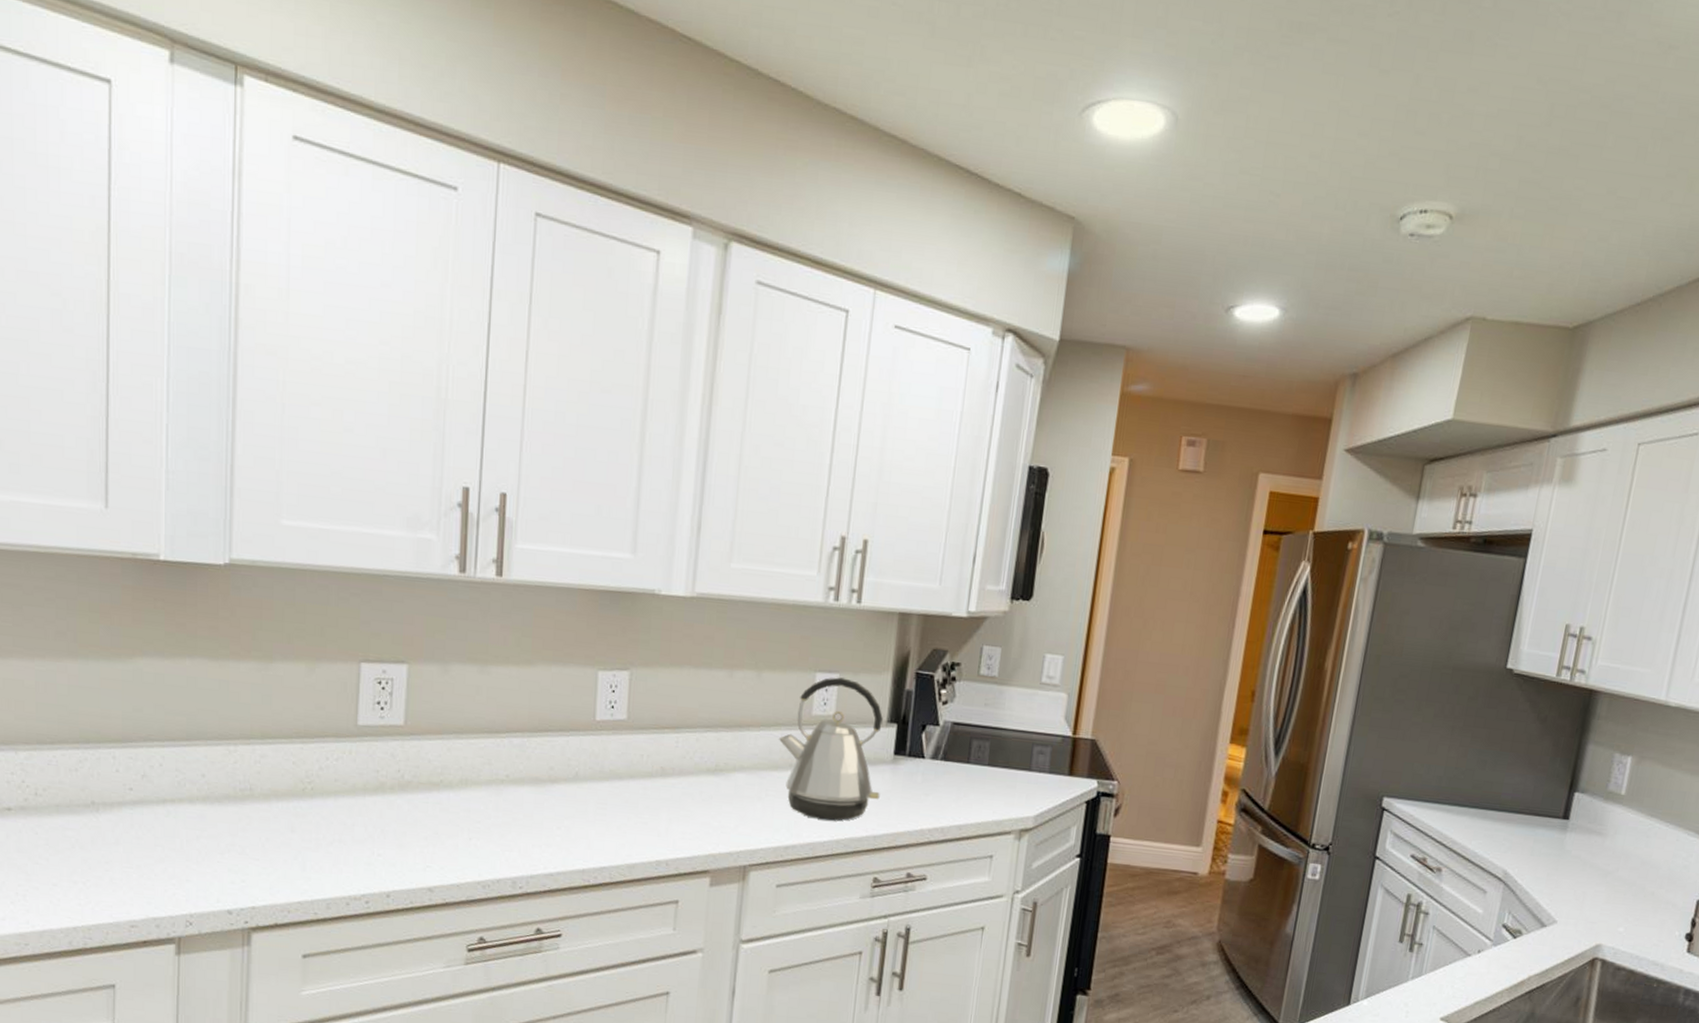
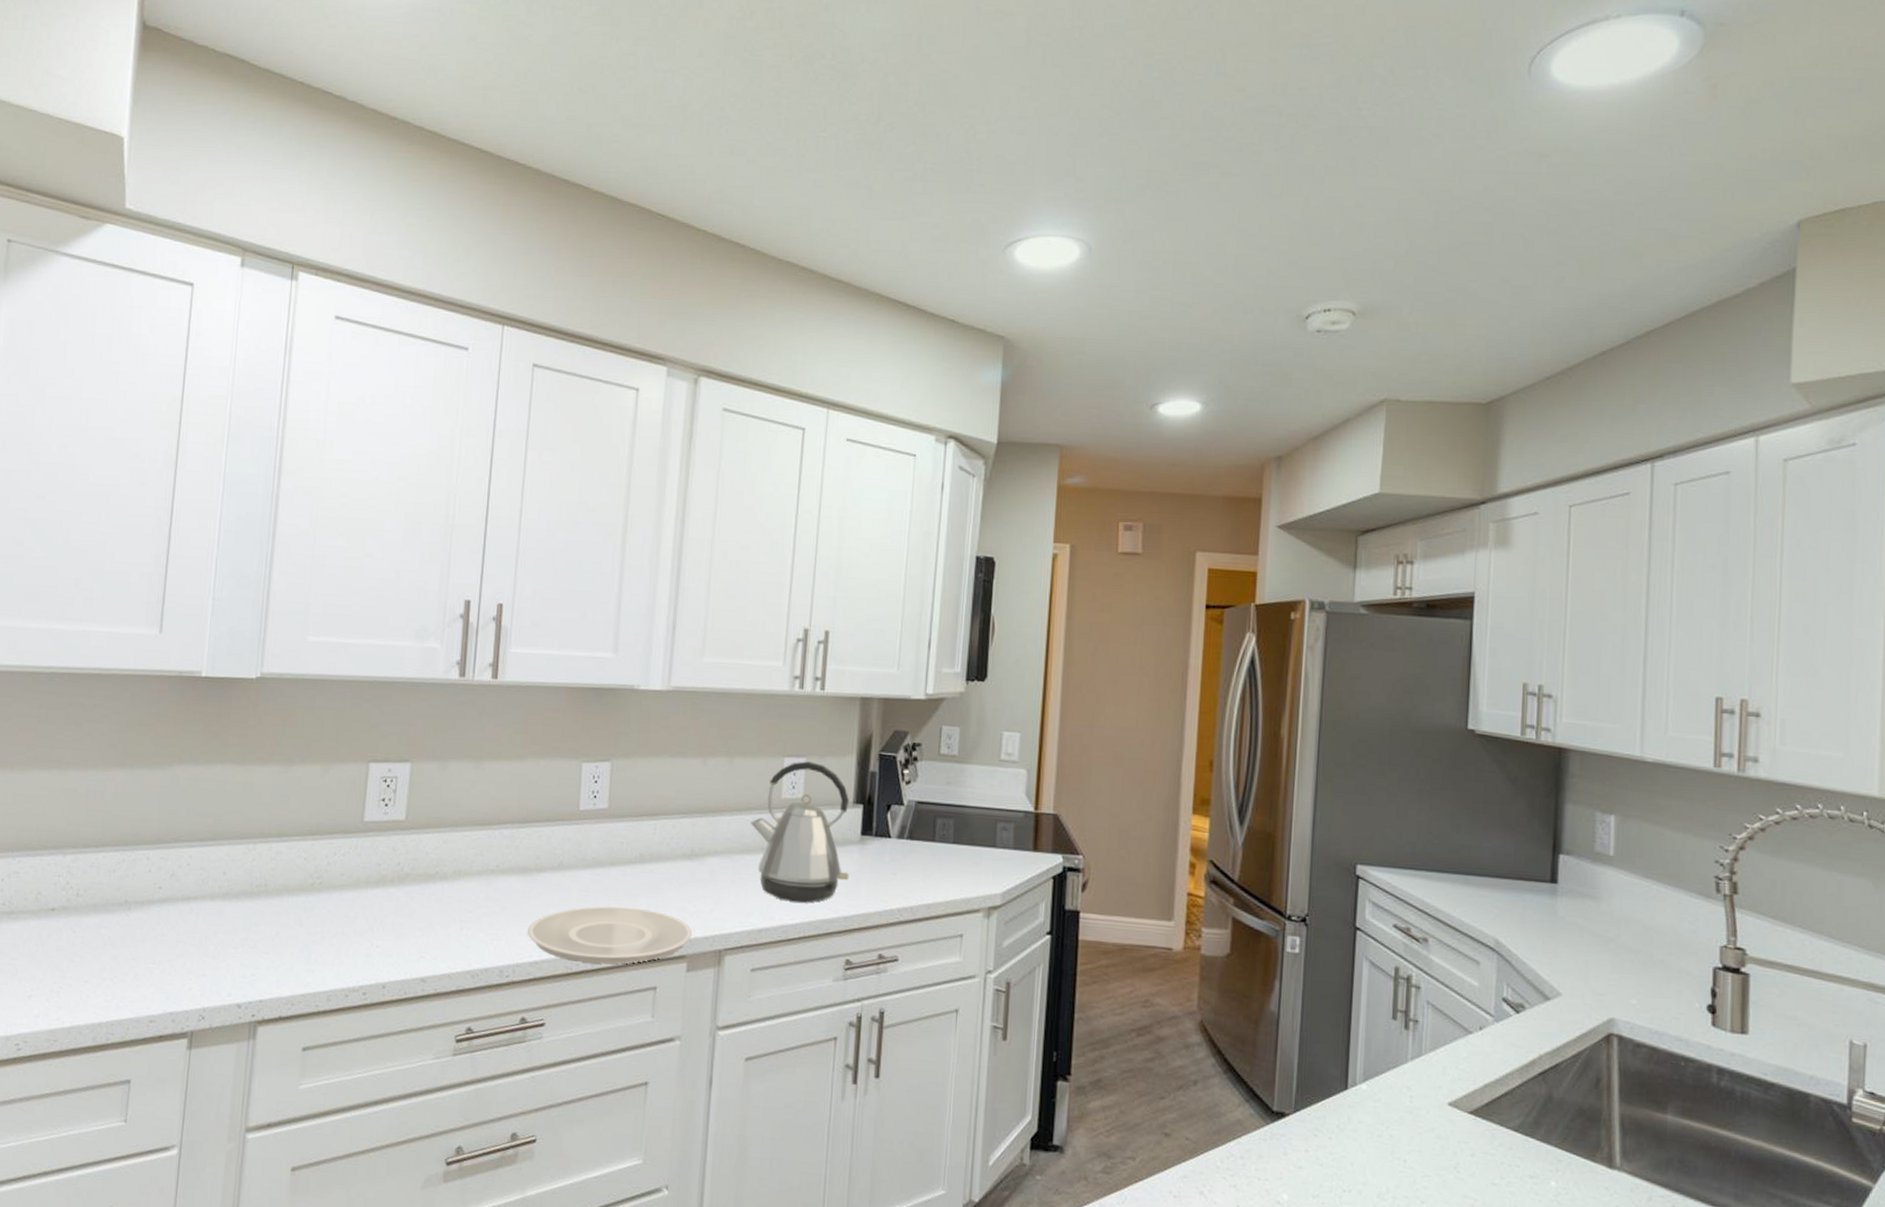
plate: none [541,820,715,878] -> present [527,906,692,965]

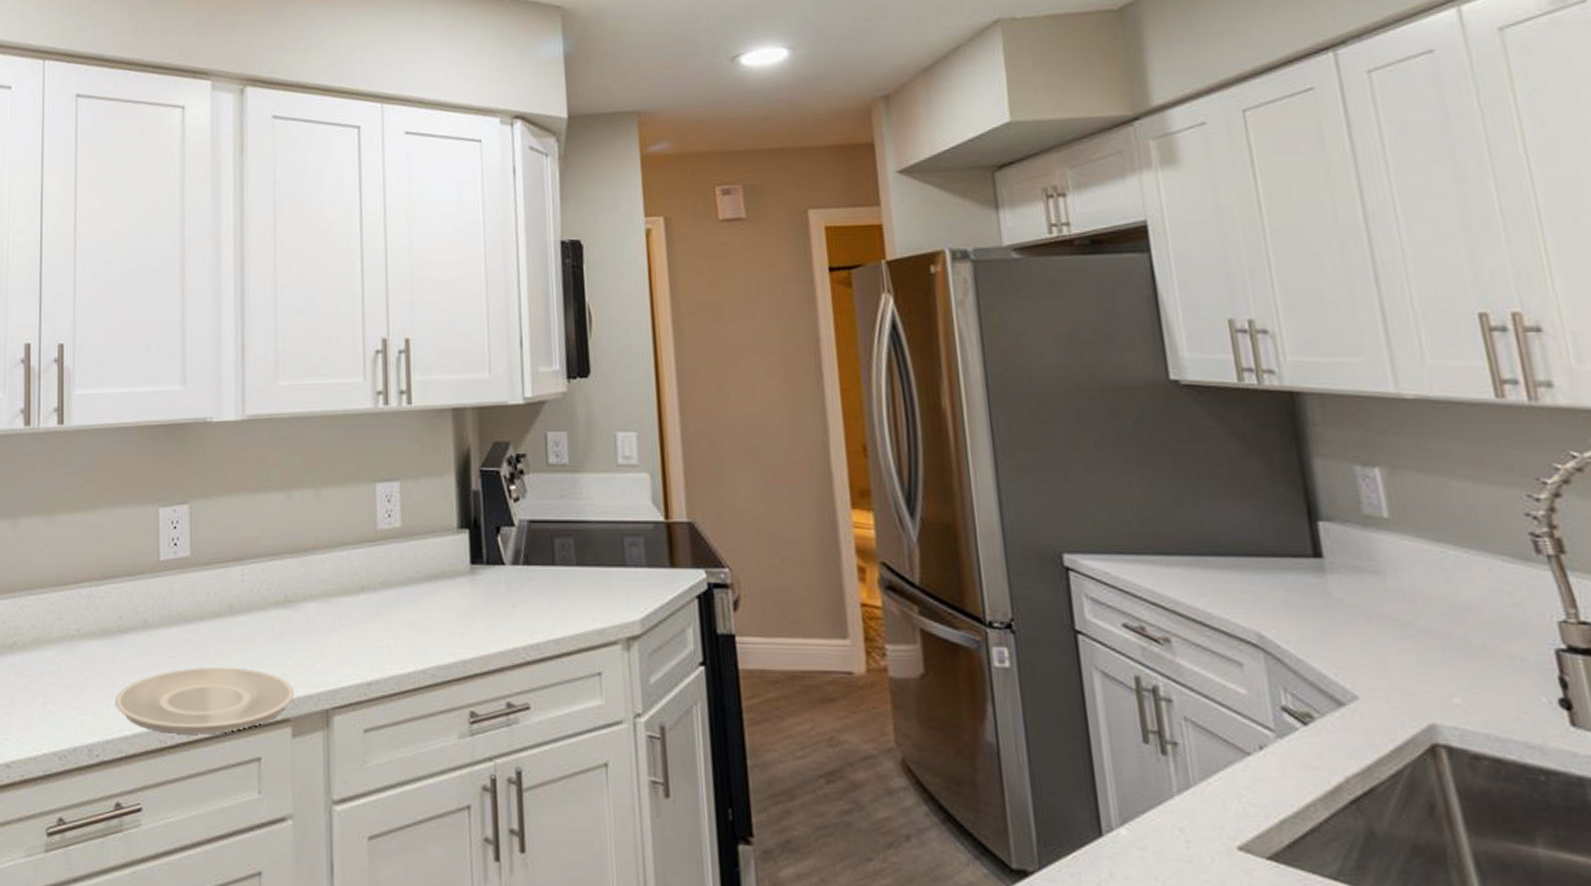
kettle: present [750,761,849,902] -> none [345,485,463,646]

